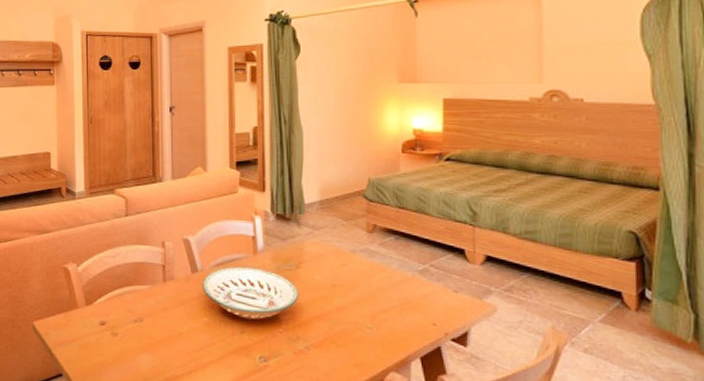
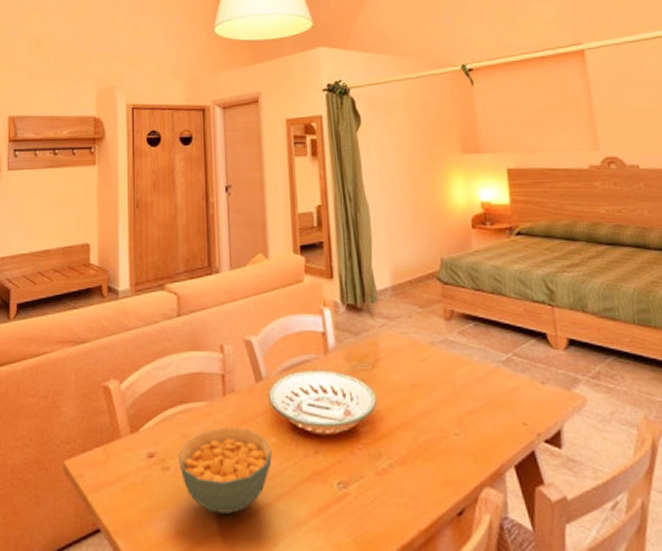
cereal bowl: none [124,306,204,372] -> present [177,427,272,513]

